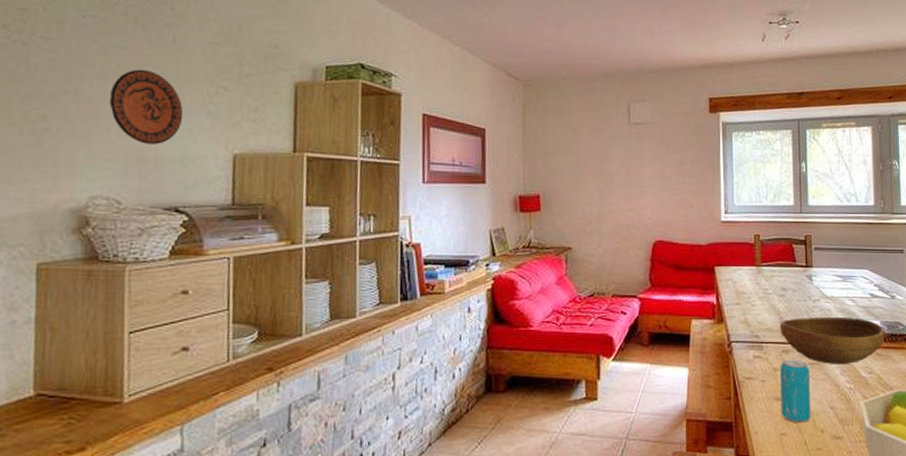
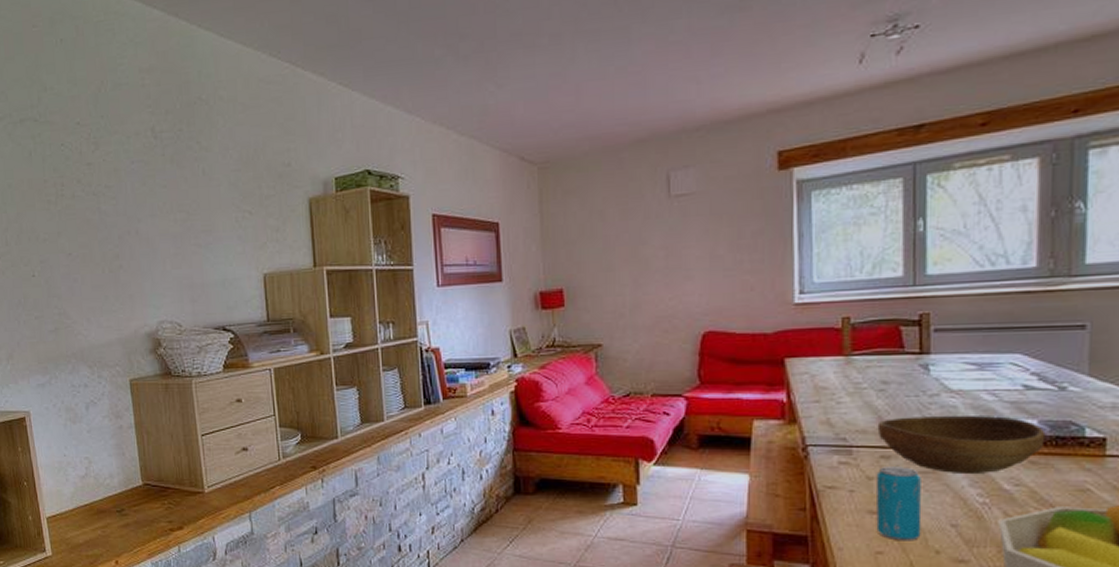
decorative plate: present [109,69,184,144] -> none [161,203,219,272]

